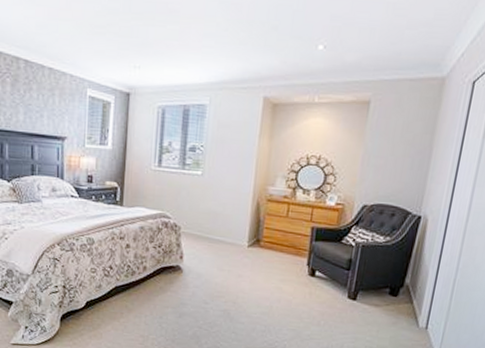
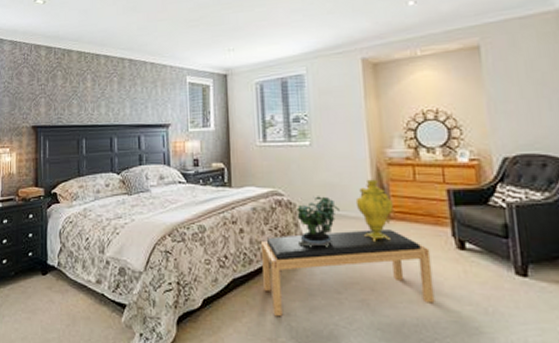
bench: none [142,253,287,319] -> present [261,229,435,317]
potted plant: none [177,221,219,266] -> present [296,196,340,247]
decorative urn: none [233,211,265,264] -> present [355,179,393,241]

